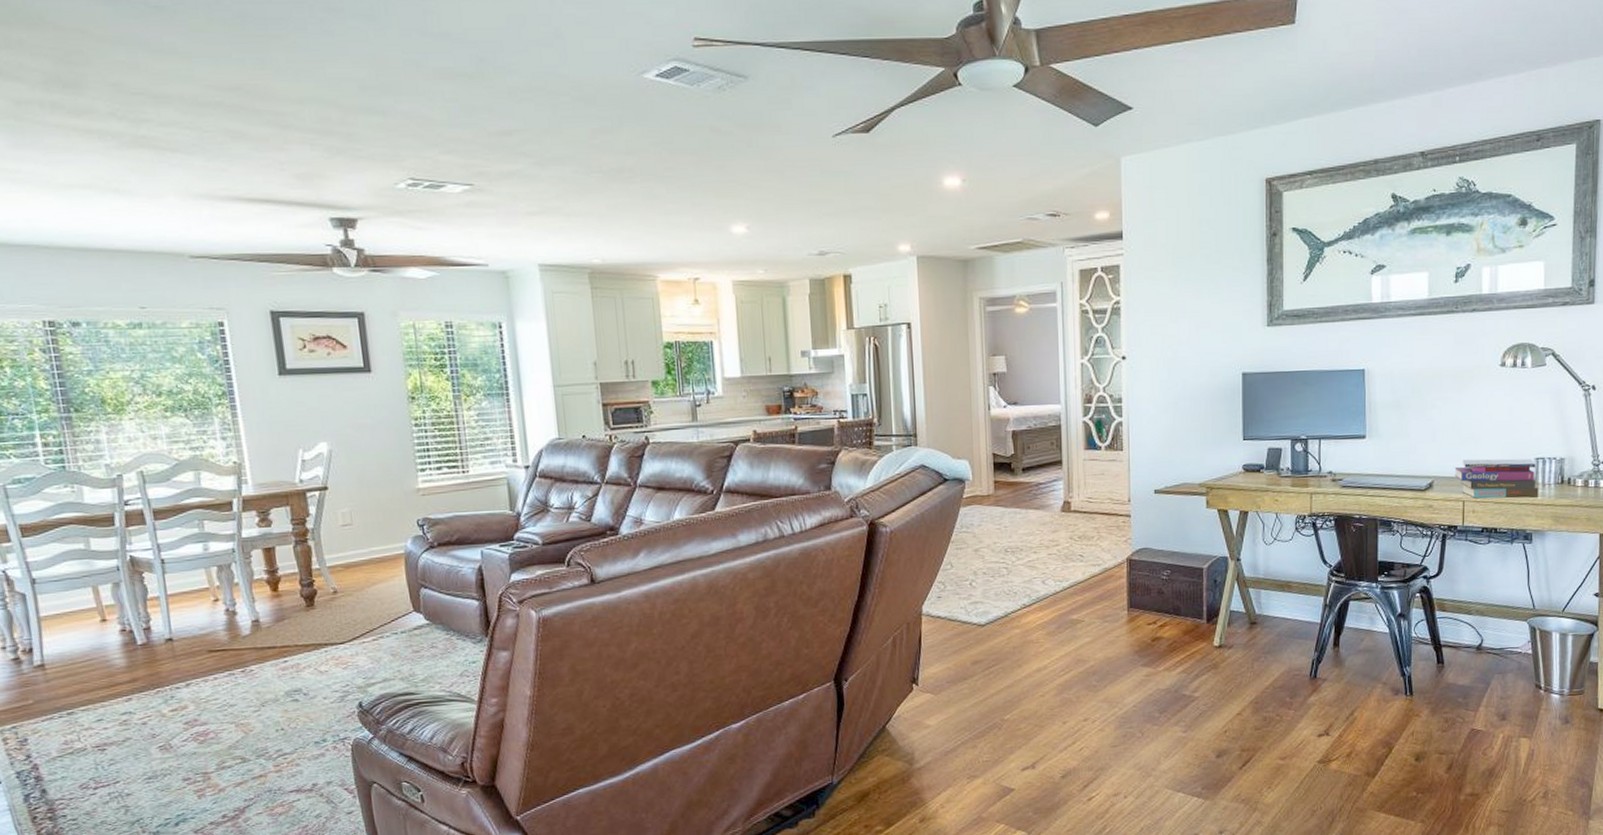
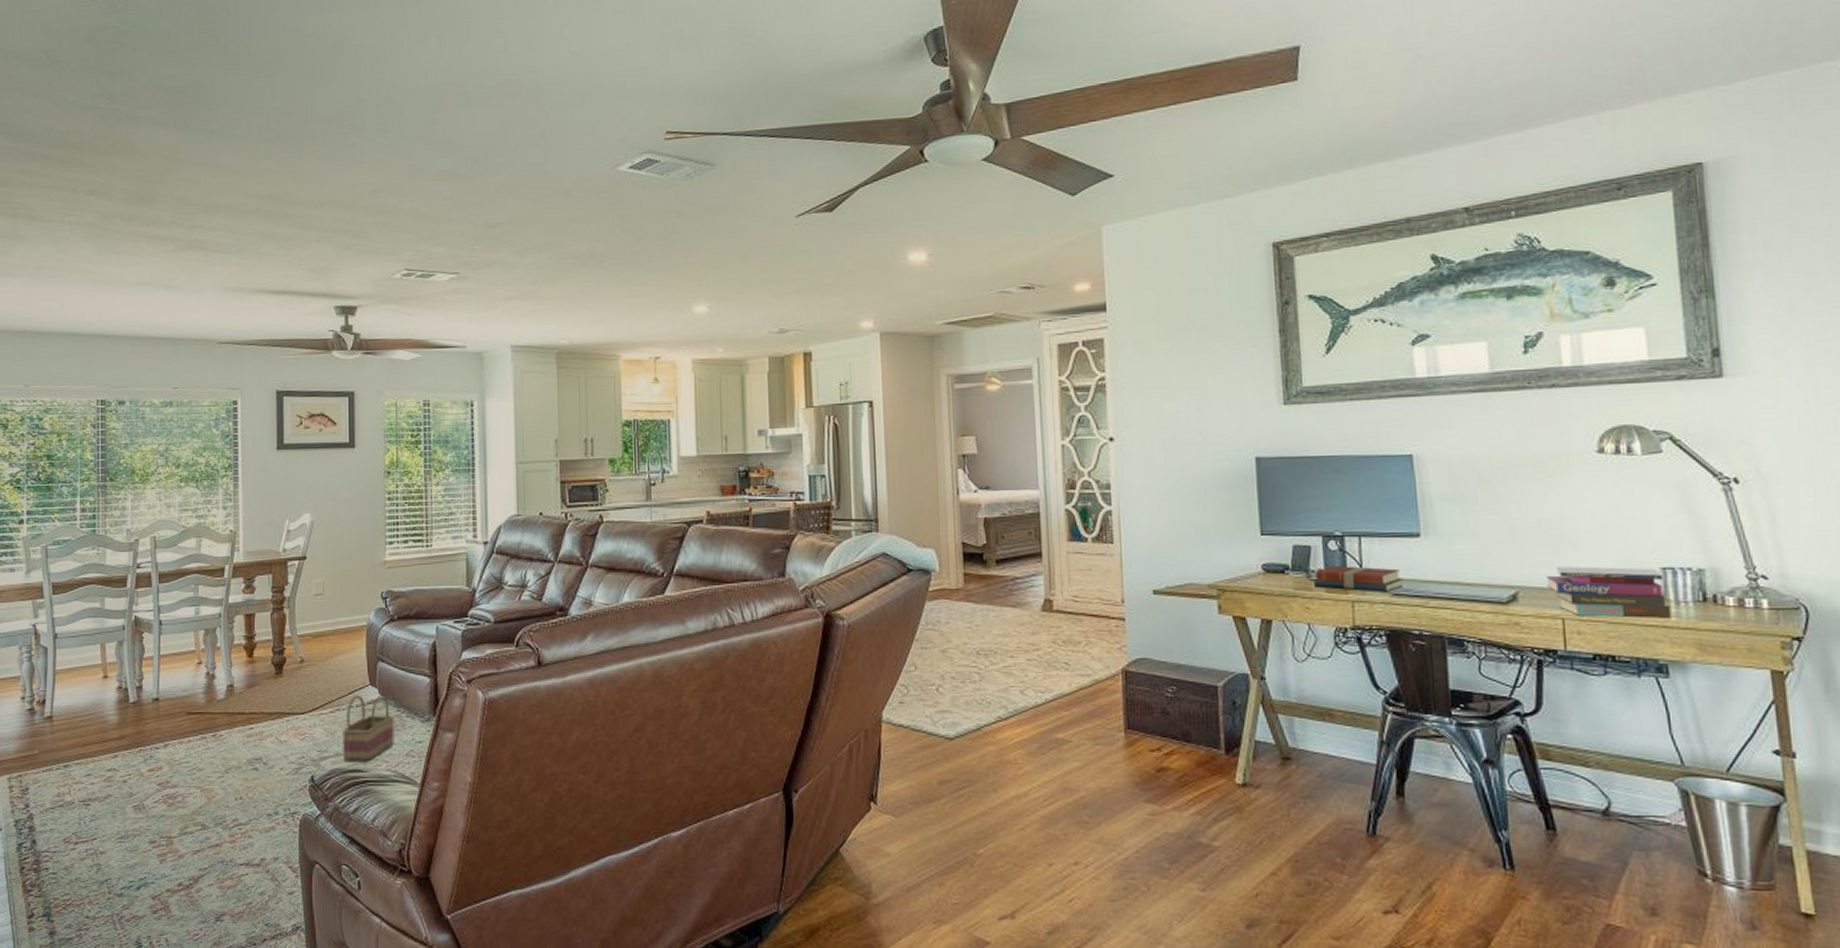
basket: none [387,619,447,687] -> present [341,694,394,762]
books: none [1283,464,1350,486] -> present [1314,566,1404,593]

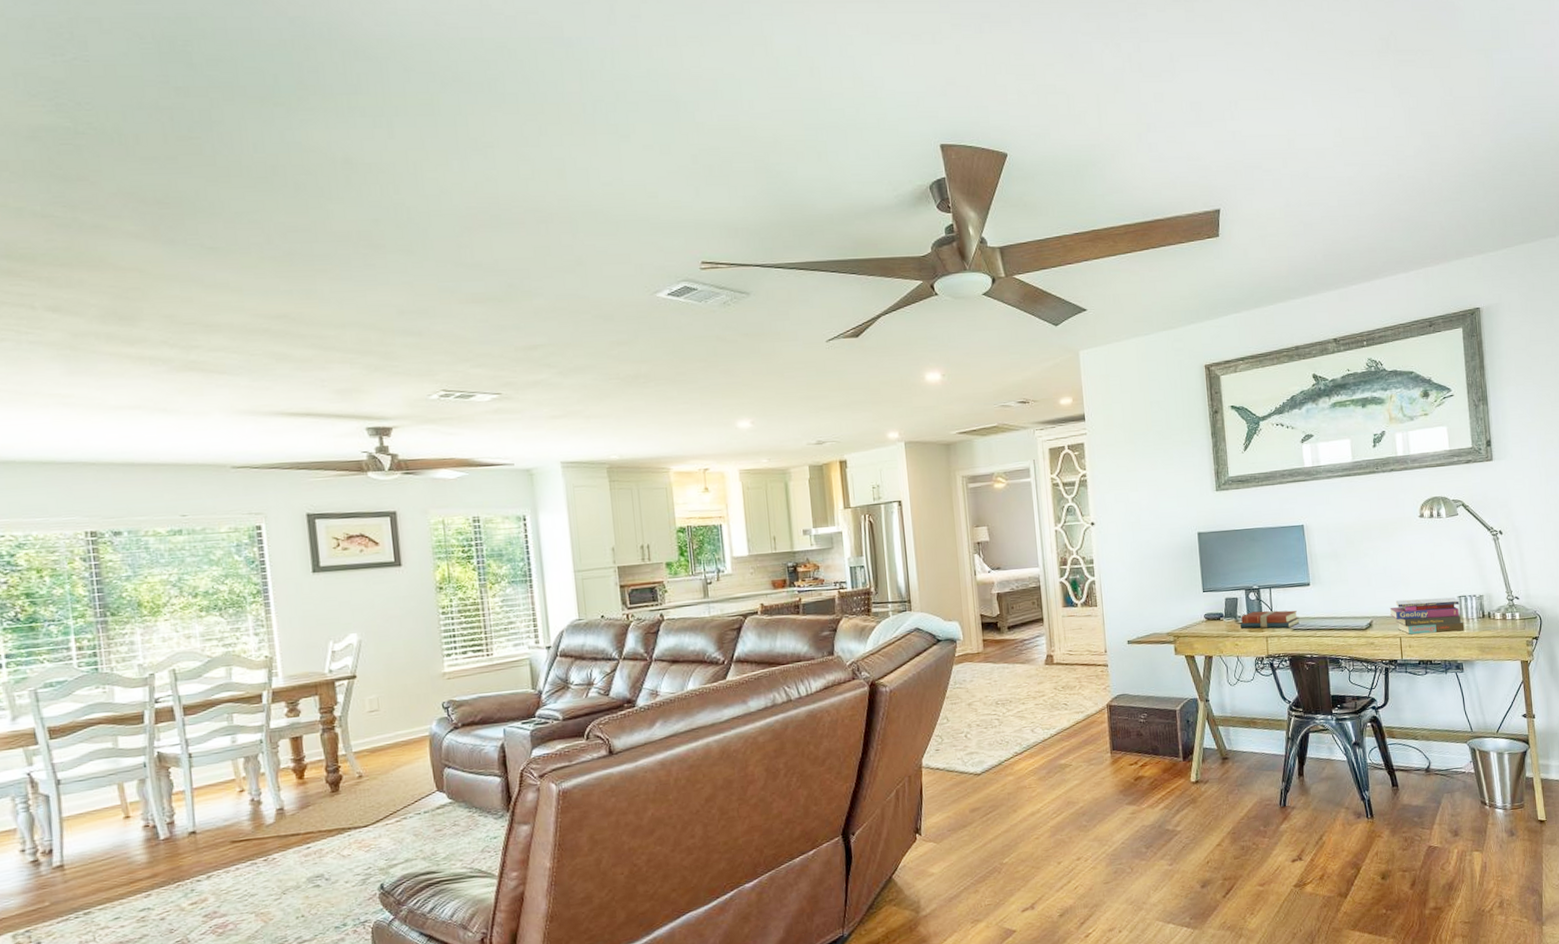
basket: present [341,694,394,762] -> none [410,798,468,866]

